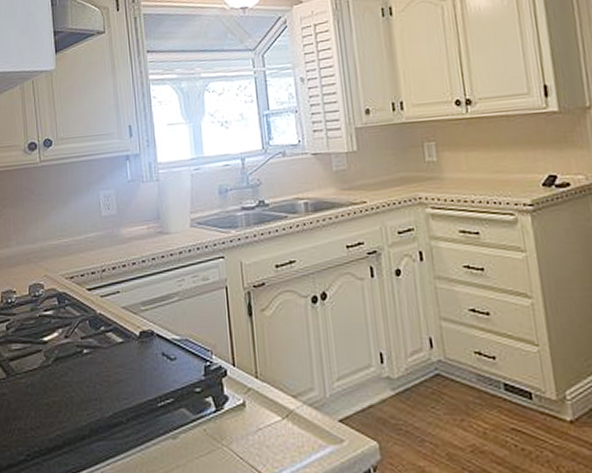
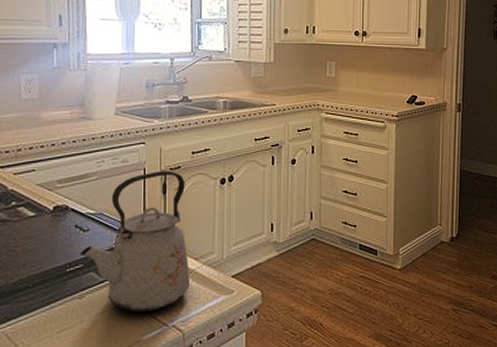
kettle: none [169,287,291,460] -> present [80,170,191,313]

